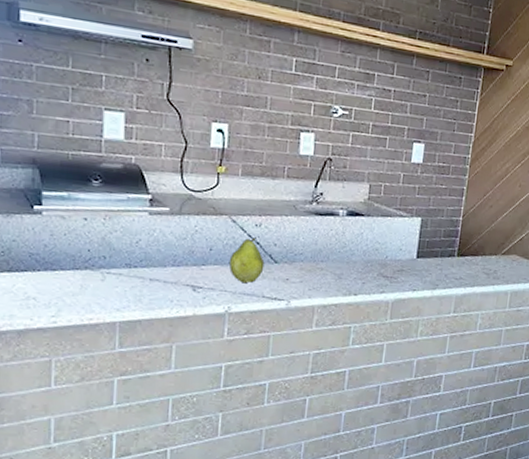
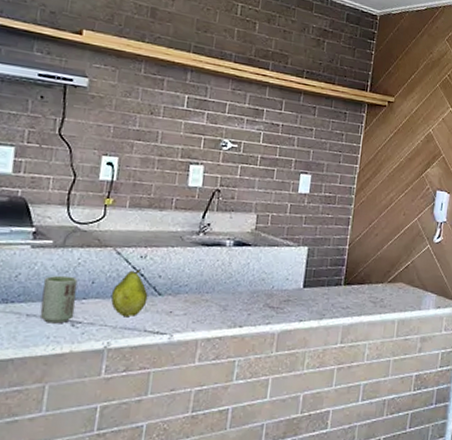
cup: none [162,242,196,288] -> present [39,275,78,324]

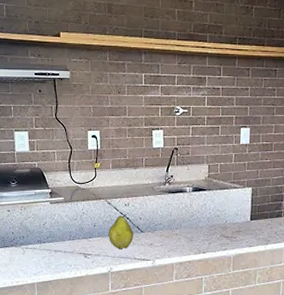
cup: present [39,275,78,324] -> none [63,222,85,256]

